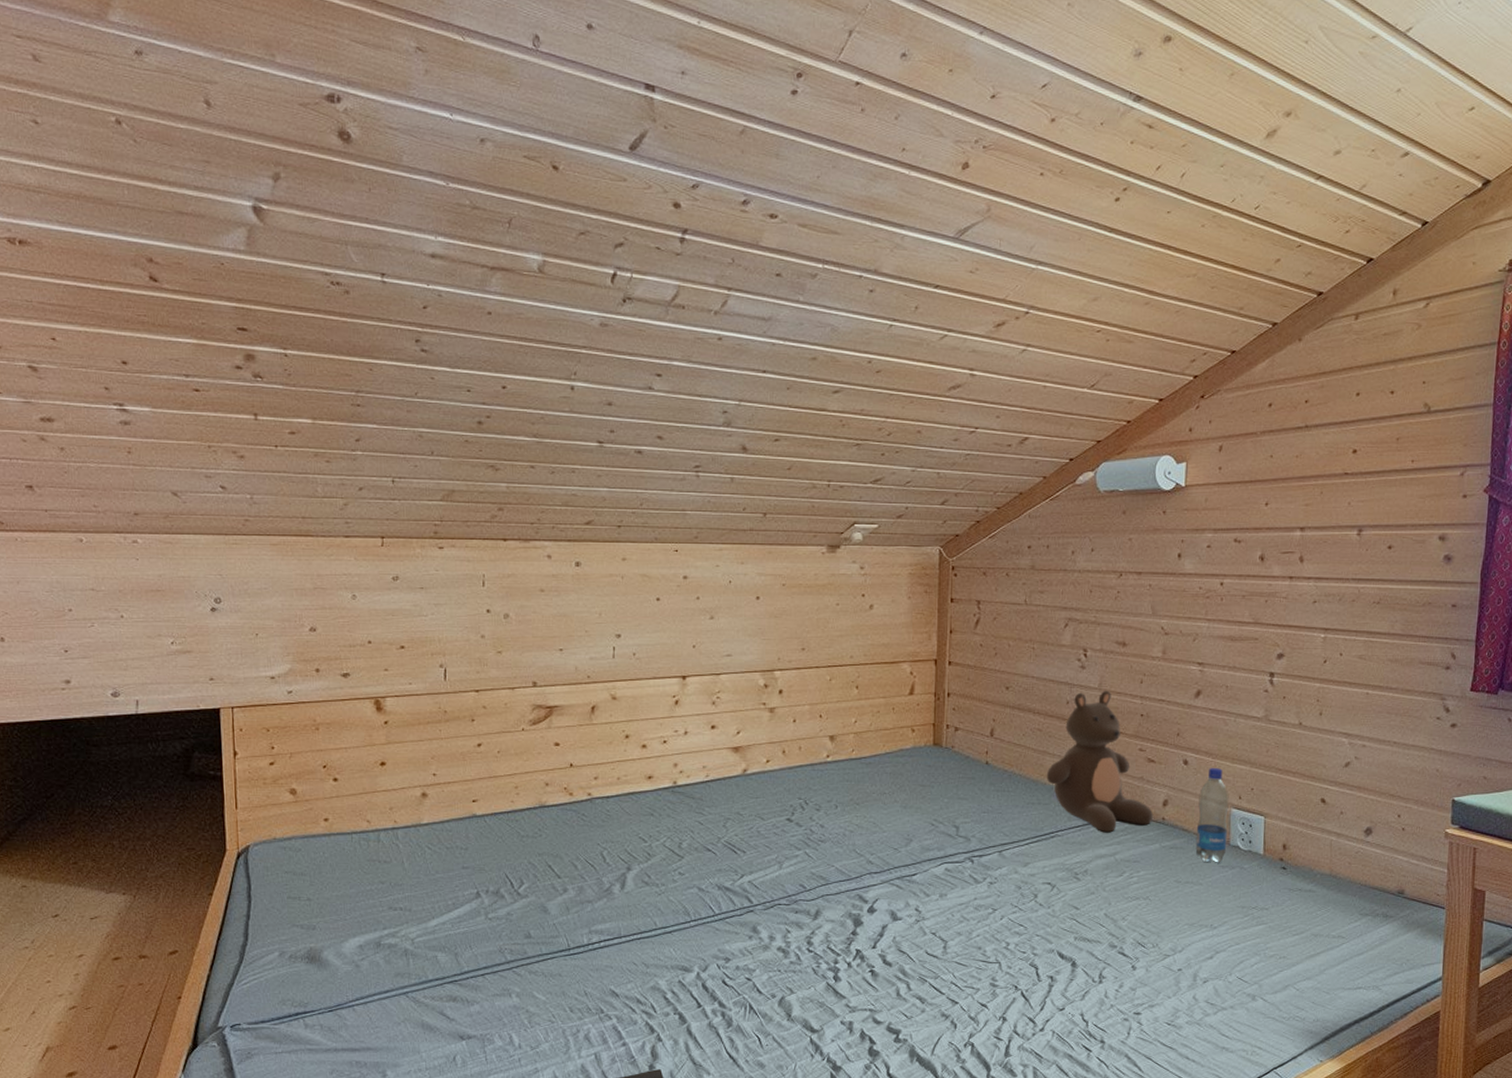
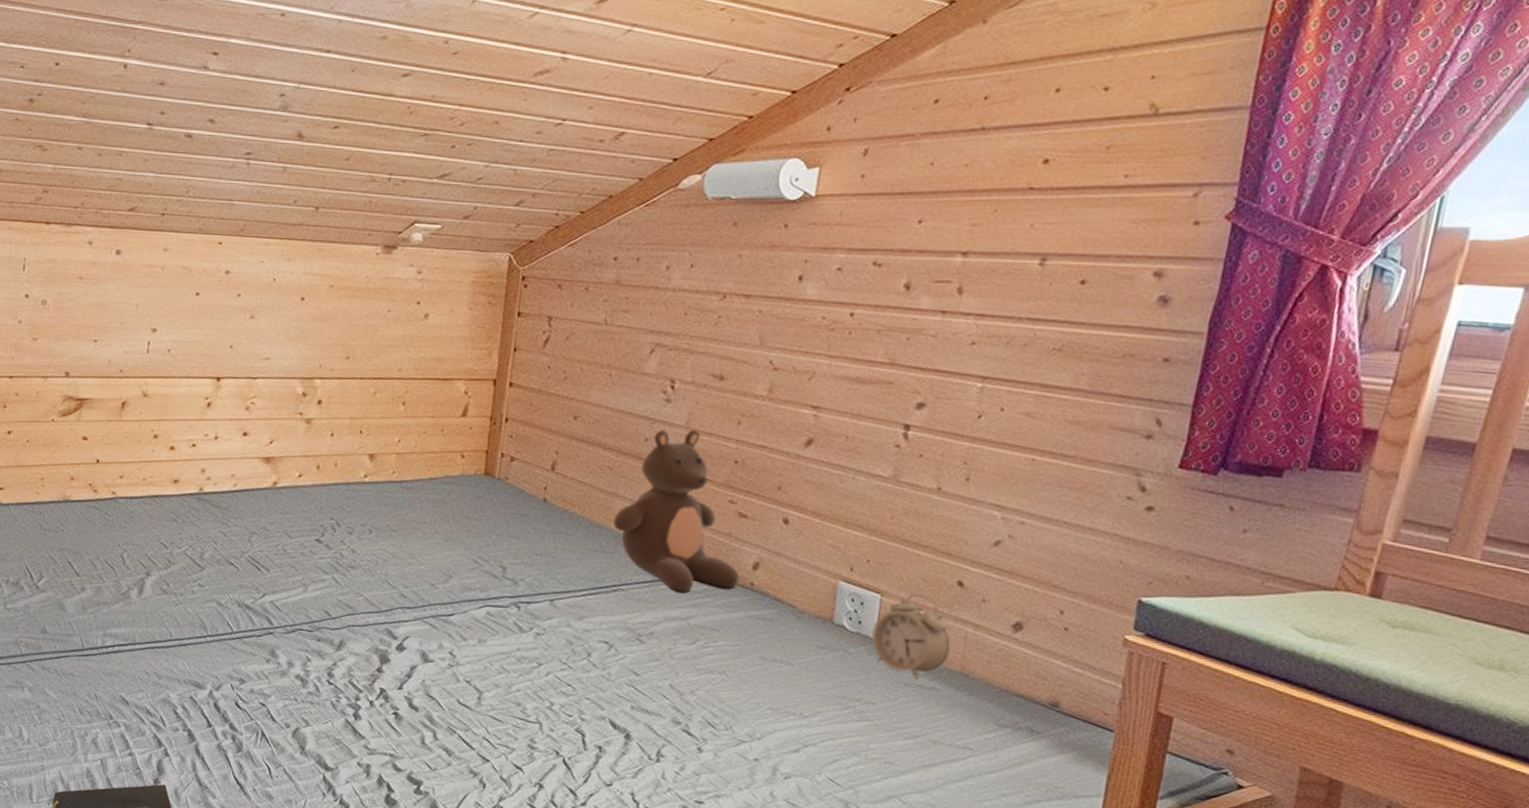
bottle: present [1195,767,1229,863] -> none [788,530,838,643]
alarm clock: none [1260,812,1320,884] -> present [871,593,950,679]

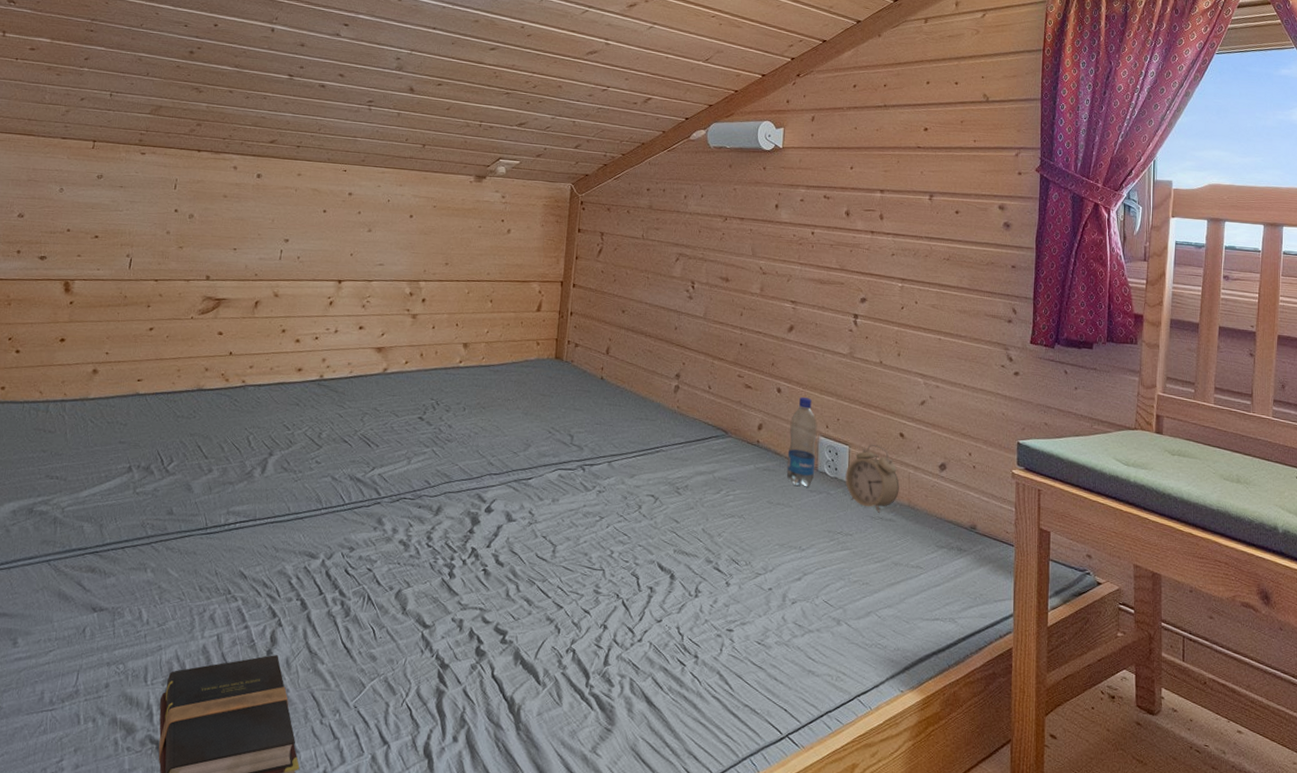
teddy bear: present [613,429,739,595] -> none [654,319,749,453]
bottle: none [788,530,838,643] -> present [786,396,818,487]

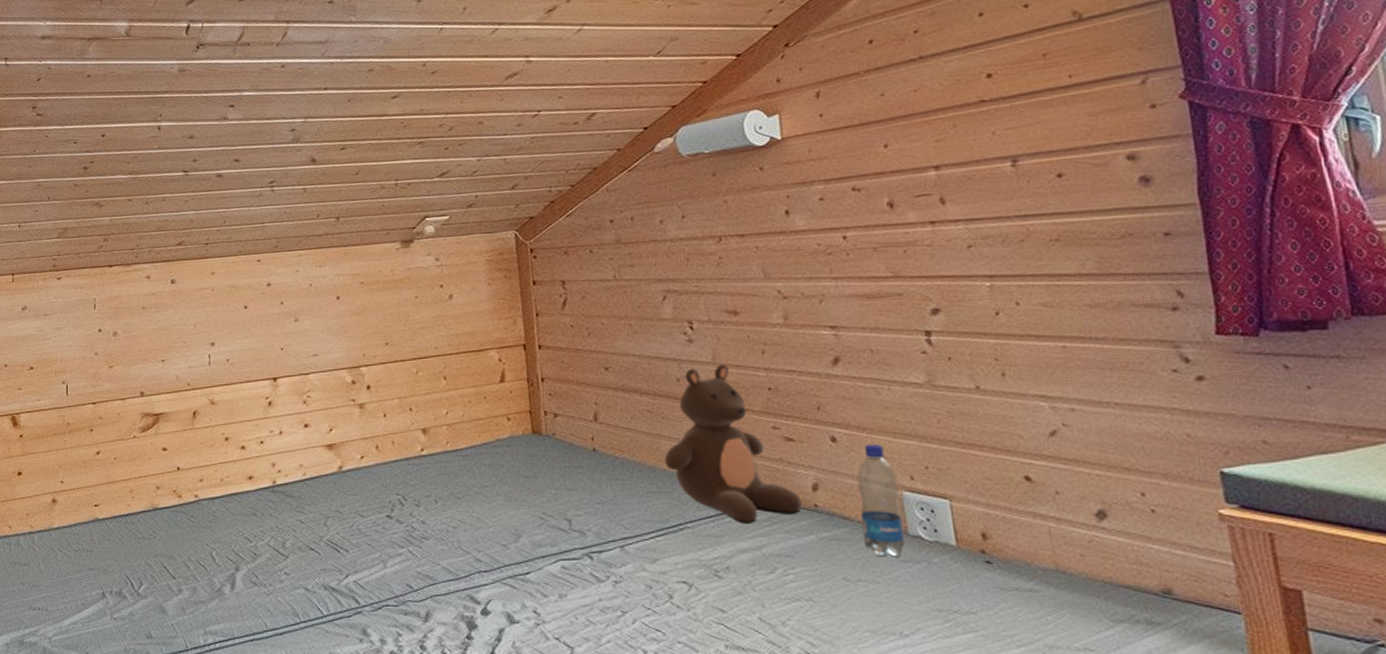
teddy bear: none [654,319,749,453] -> present [664,363,802,525]
alarm clock: present [845,444,899,513] -> none [950,494,1038,582]

